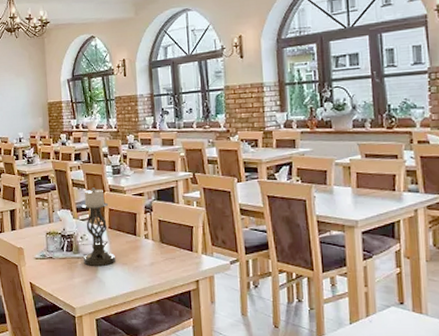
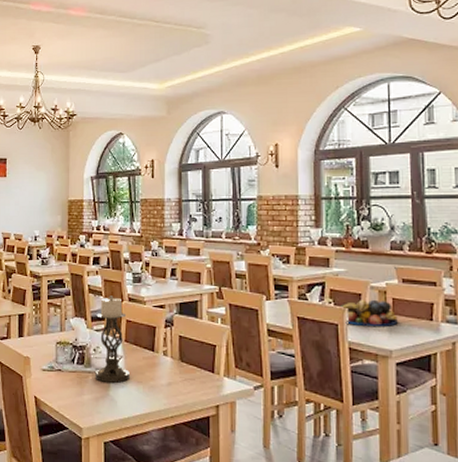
fruit bowl: none [305,175,362,200] -> present [338,299,398,327]

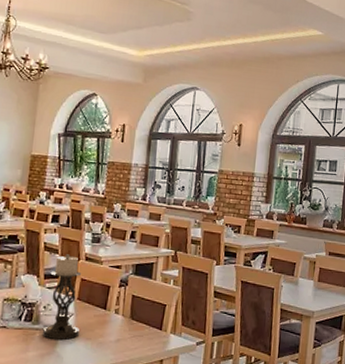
fruit bowl: present [338,299,398,327] -> none [275,267,322,292]

